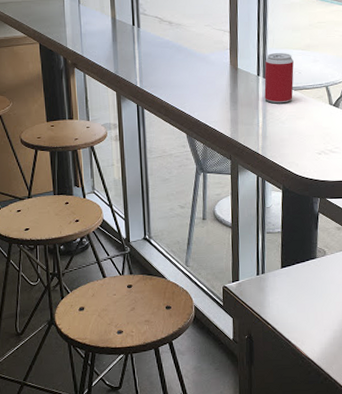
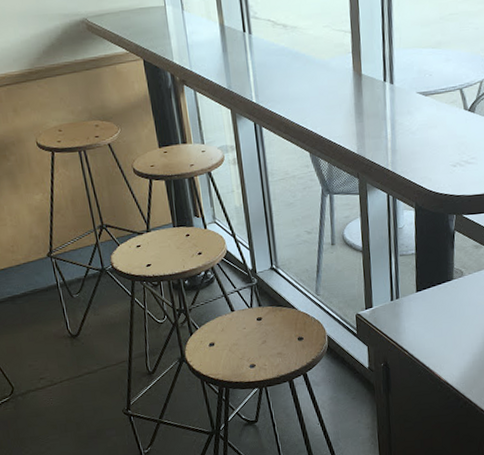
beverage can: present [264,53,294,104] -> none [391,53,424,112]

